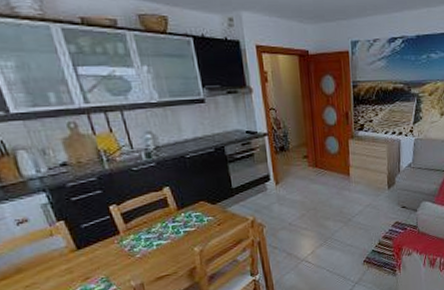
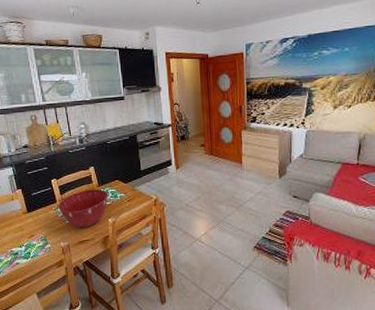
mixing bowl: none [122,213,192,262] -> present [58,189,108,228]

